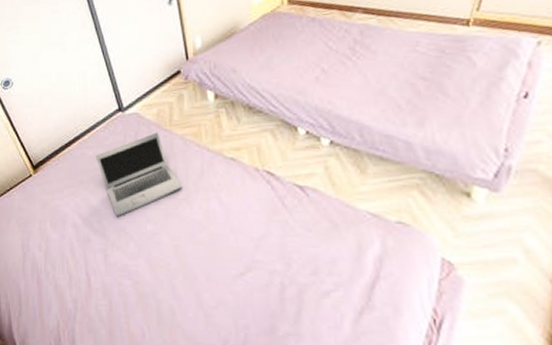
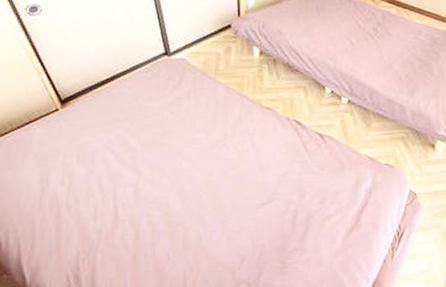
laptop: present [95,132,182,218] -> none [135,79,220,155]

